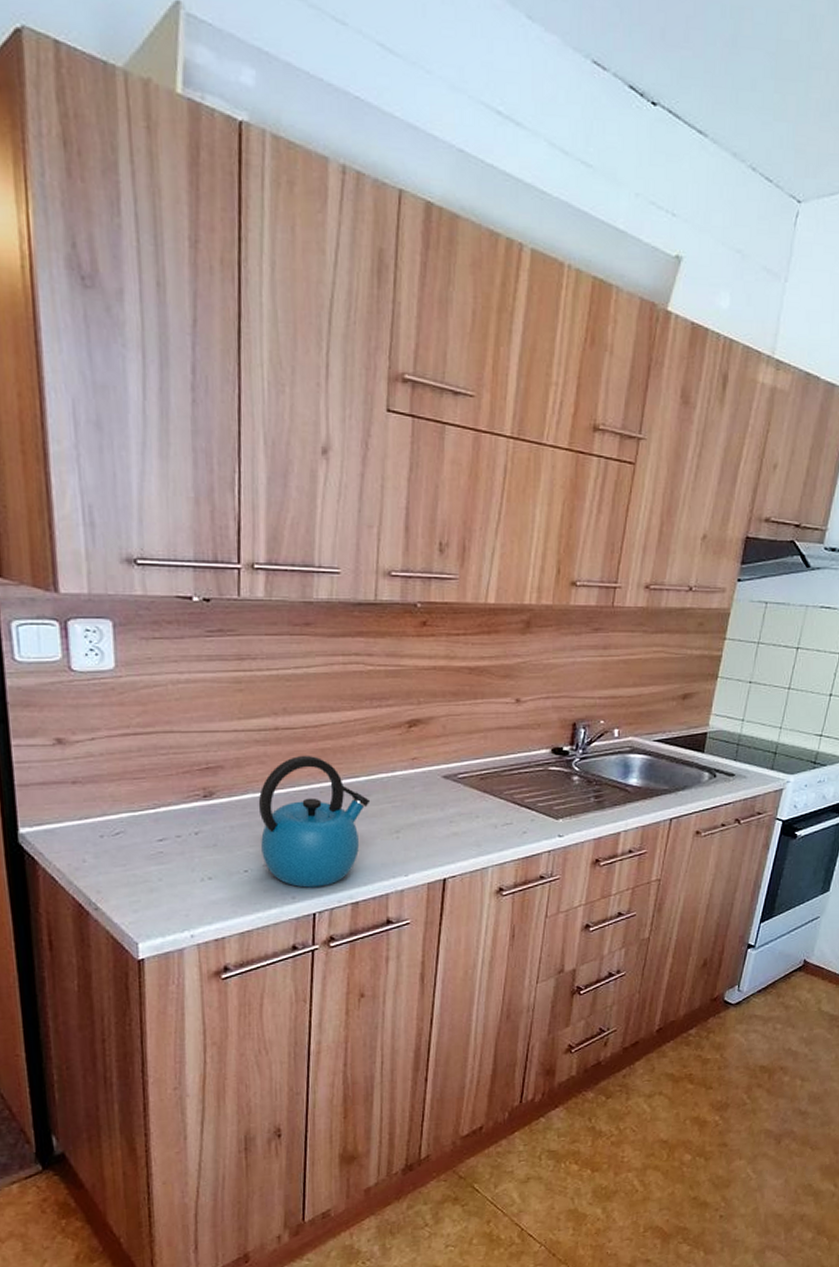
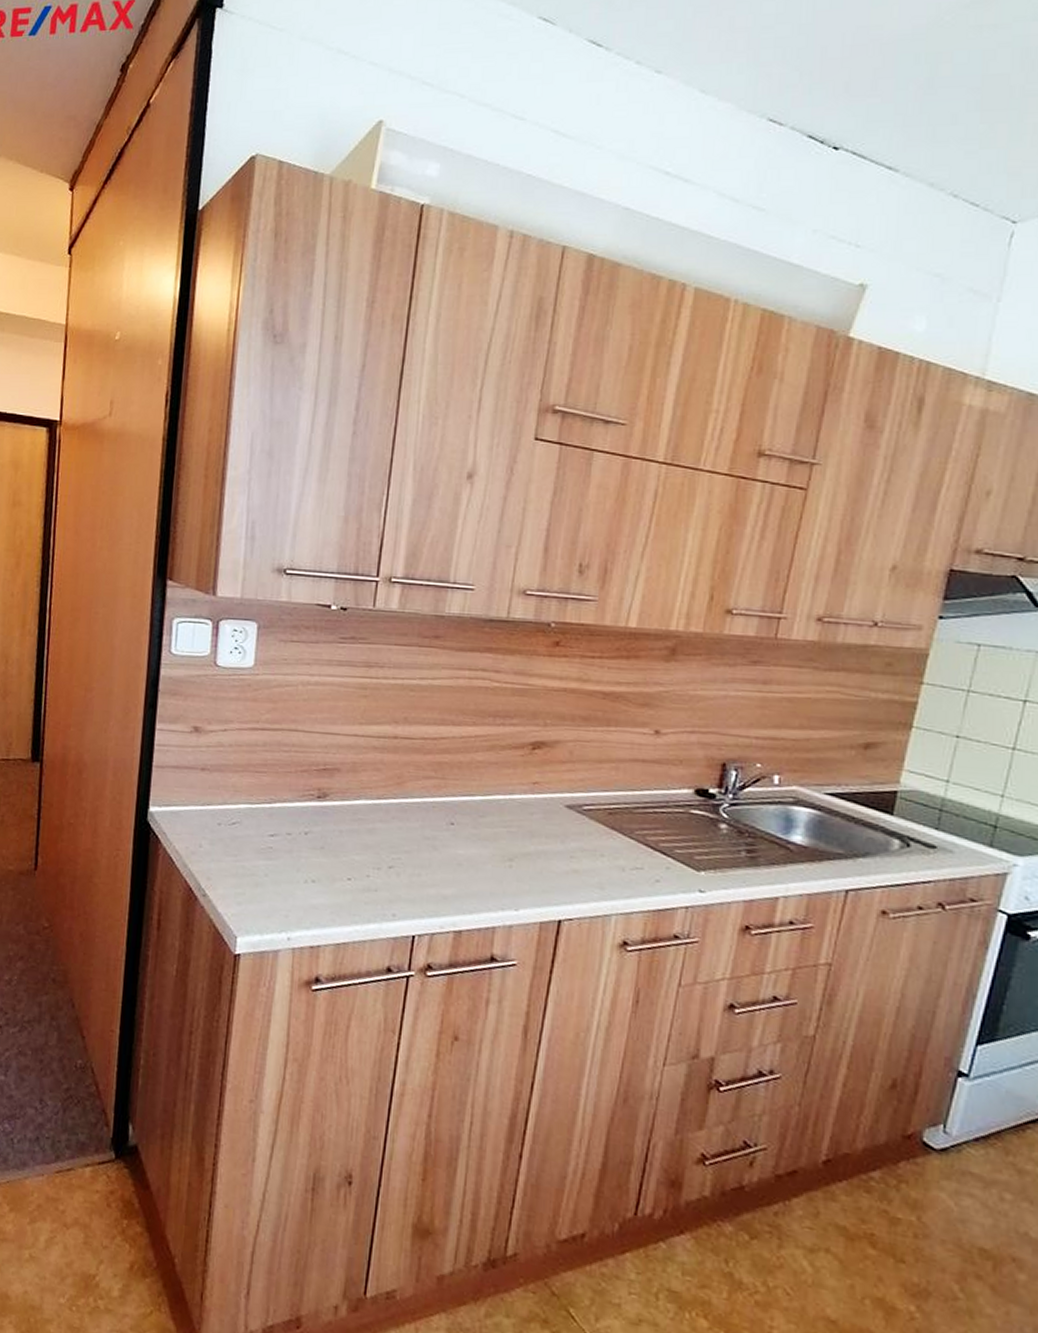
kettle: present [258,755,371,888] -> none [367,766,485,909]

